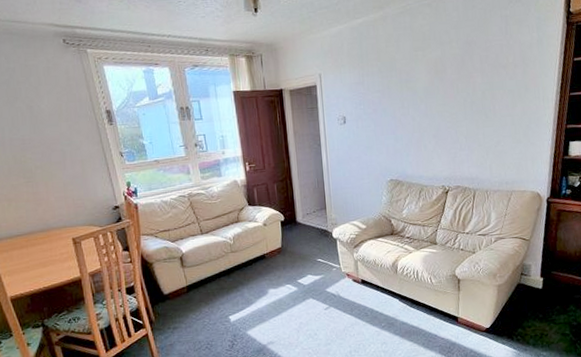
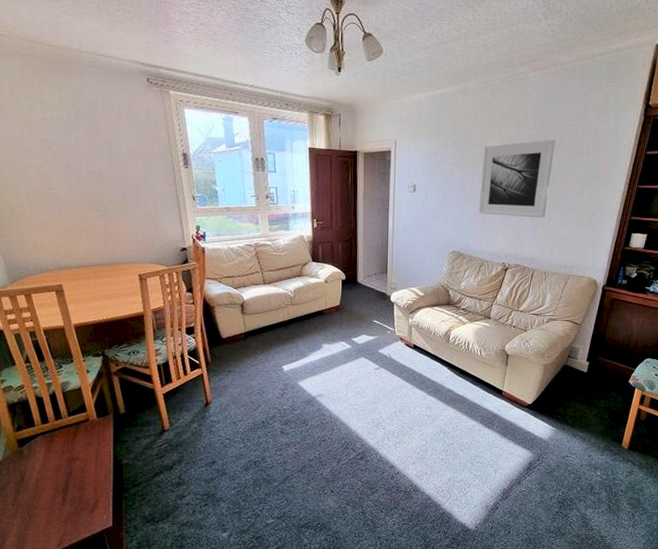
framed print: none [409,56,481,139] -> present [478,139,555,218]

